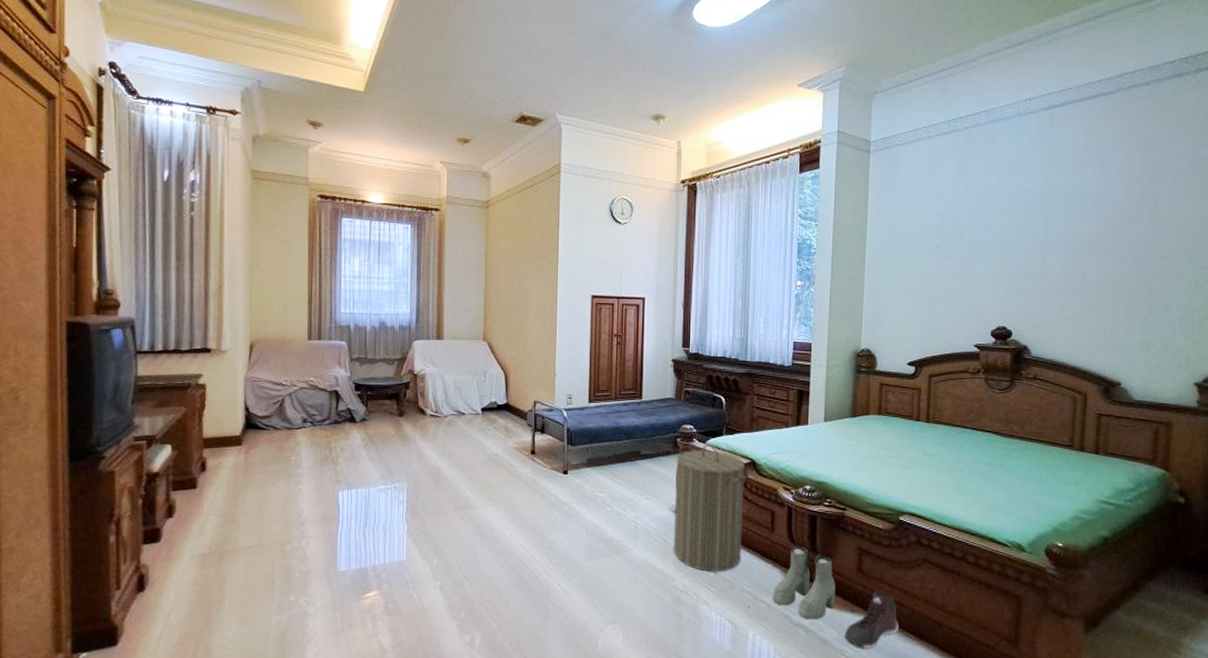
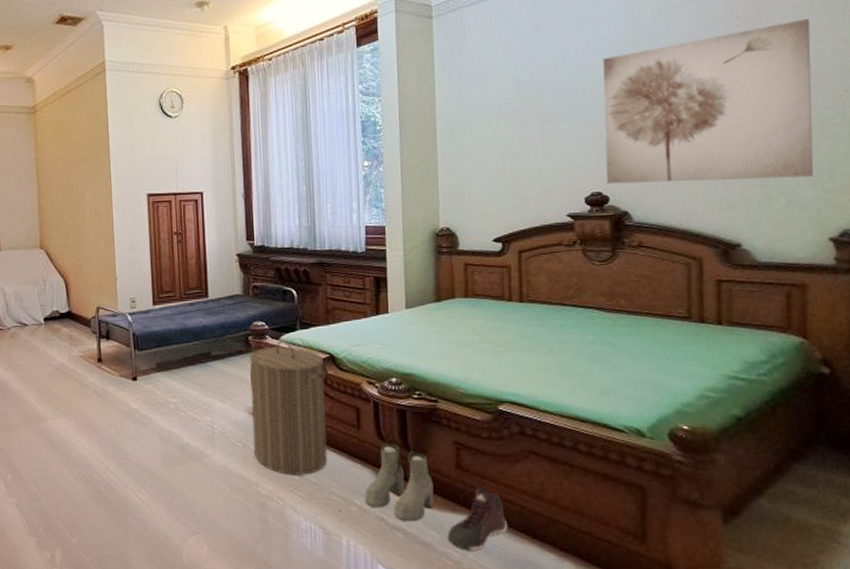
wall art: none [1011,185,1194,327] -> present [603,18,814,185]

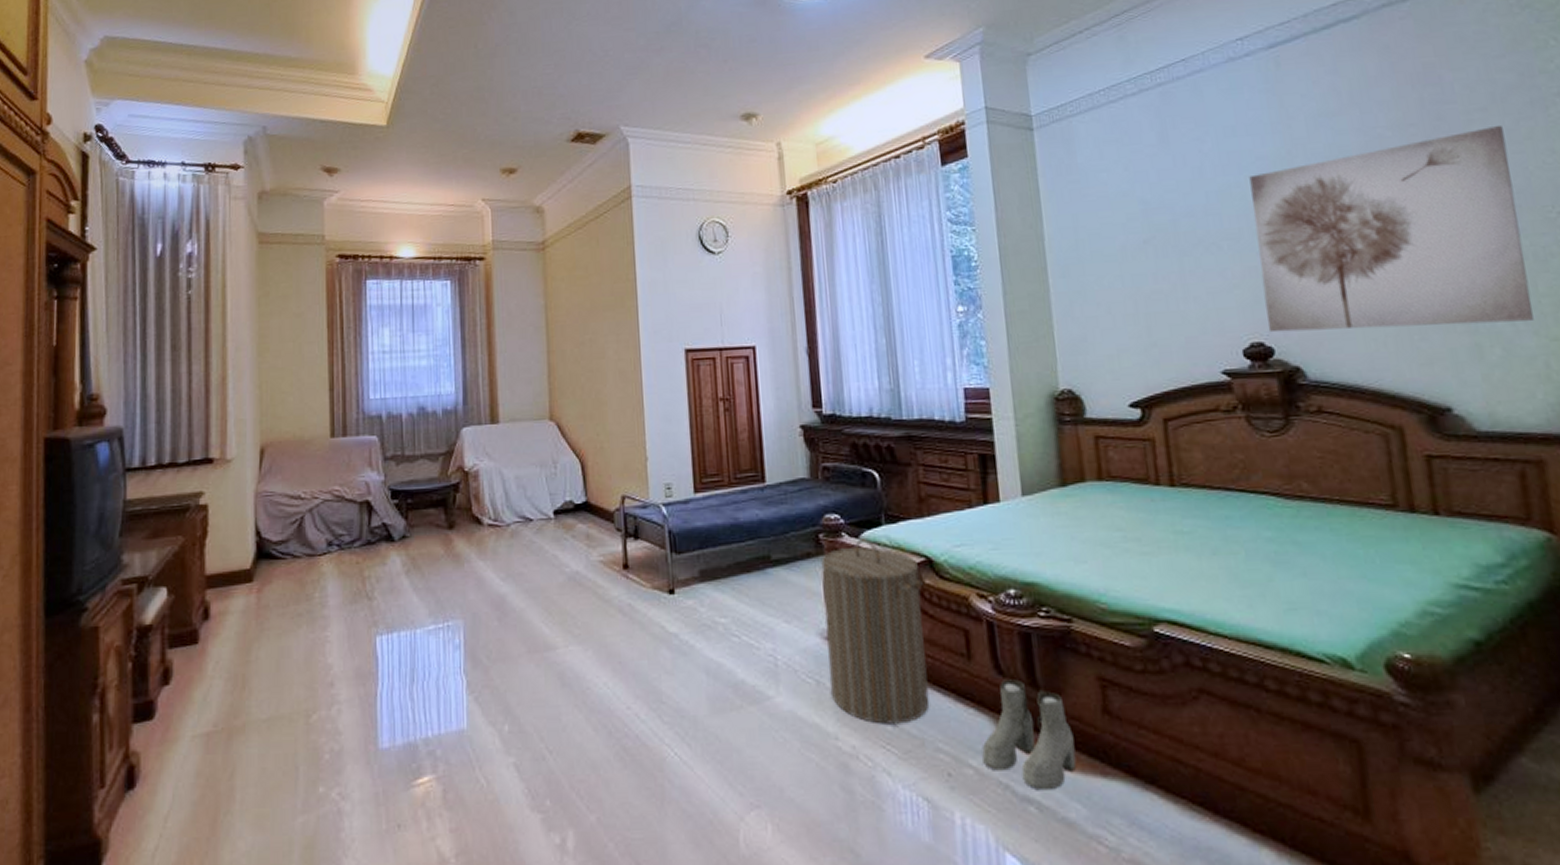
sneaker: present [447,487,507,551] -> none [1097,740,1179,833]

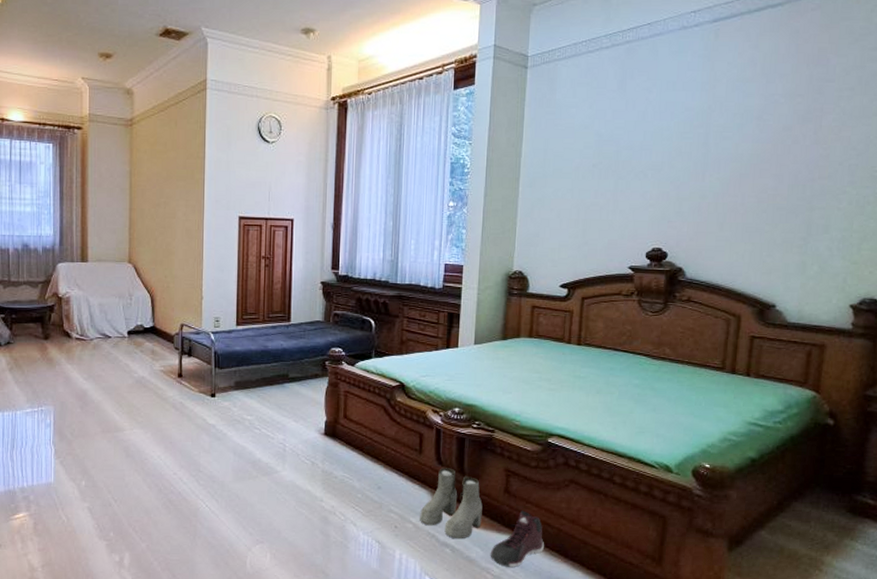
laundry hamper: present [821,539,930,726] -> none [321,367,396,494]
sneaker: none [1097,740,1179,833] -> present [490,510,544,567]
wall art: present [1249,125,1534,333] -> none [666,102,861,248]

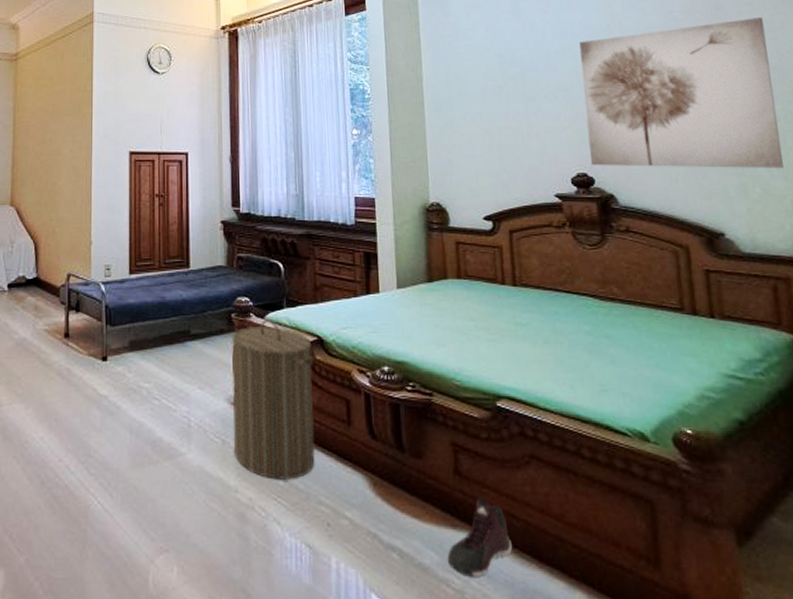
laundry hamper: none [321,367,396,494] -> present [231,319,315,481]
boots: present [420,468,483,539] -> none [356,443,432,540]
wall art: none [666,102,861,248] -> present [579,17,784,168]

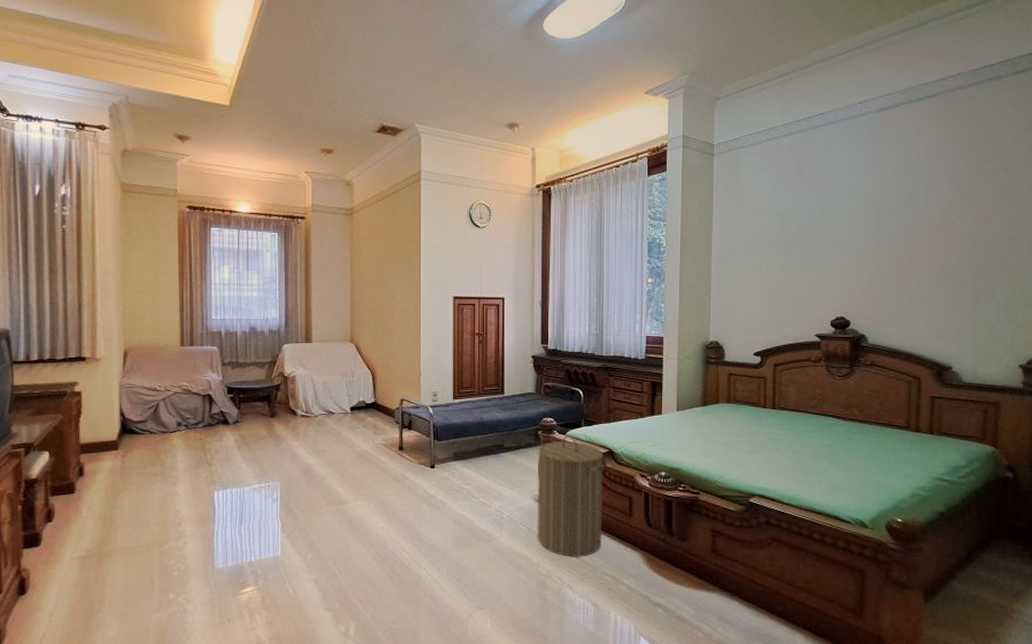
sneaker: present [447,497,512,577] -> none [700,569,751,625]
wall art: present [579,17,784,168] -> none [849,180,1015,313]

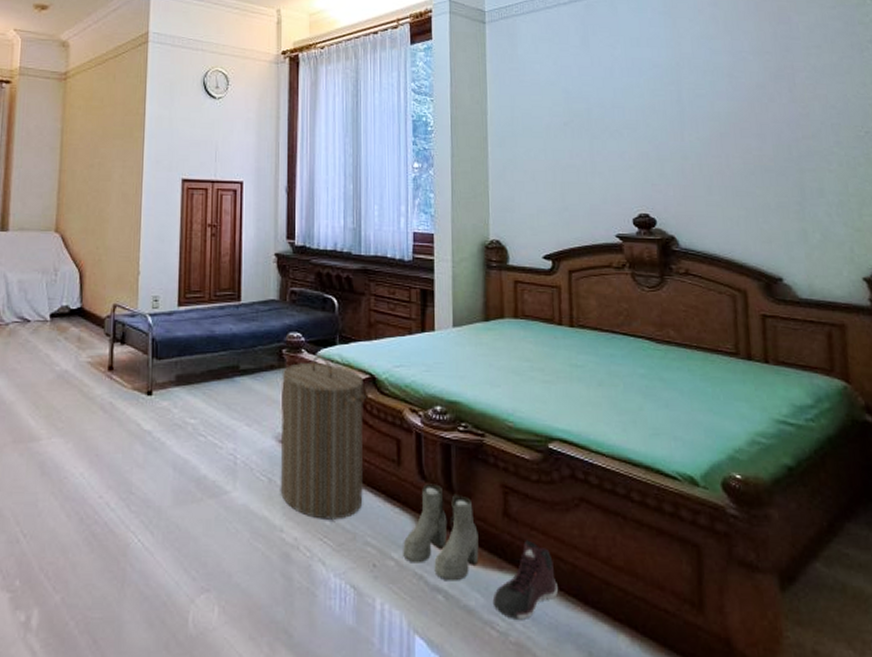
boots: none [632,530,691,599] -> present [403,484,479,581]
sneaker: none [700,569,751,625] -> present [492,540,558,619]

